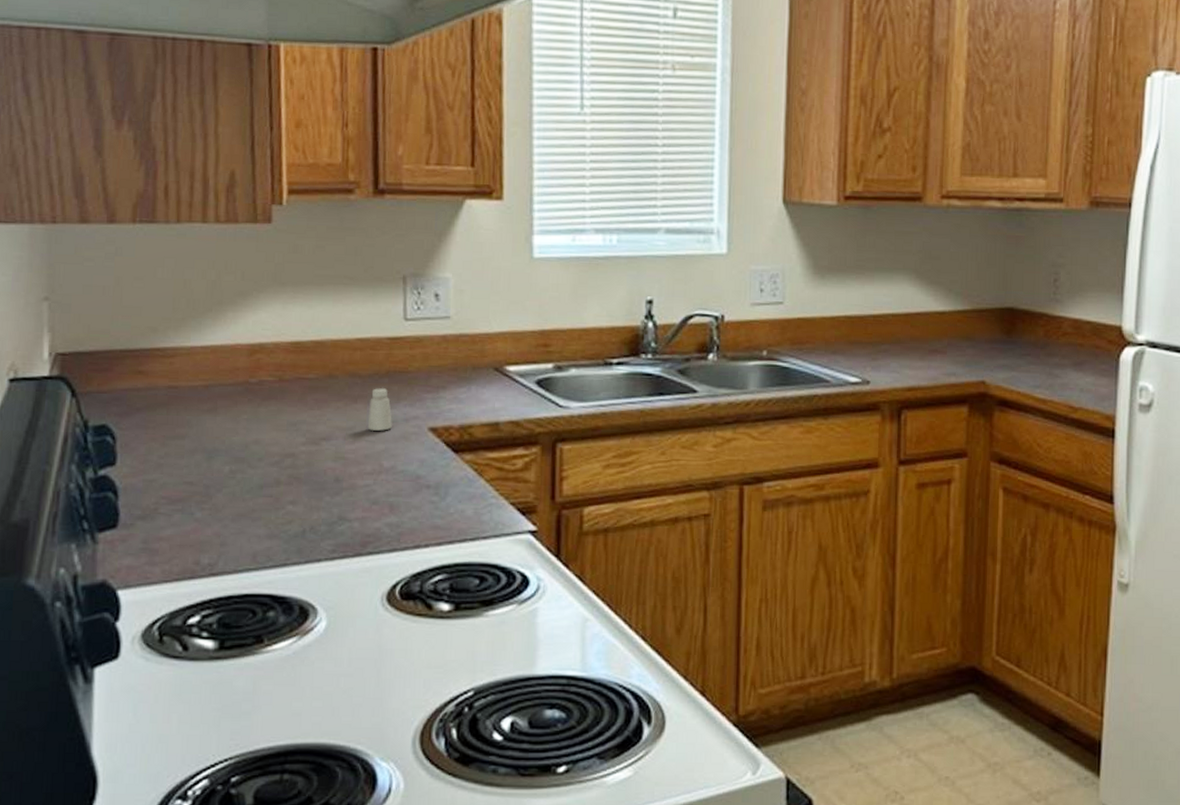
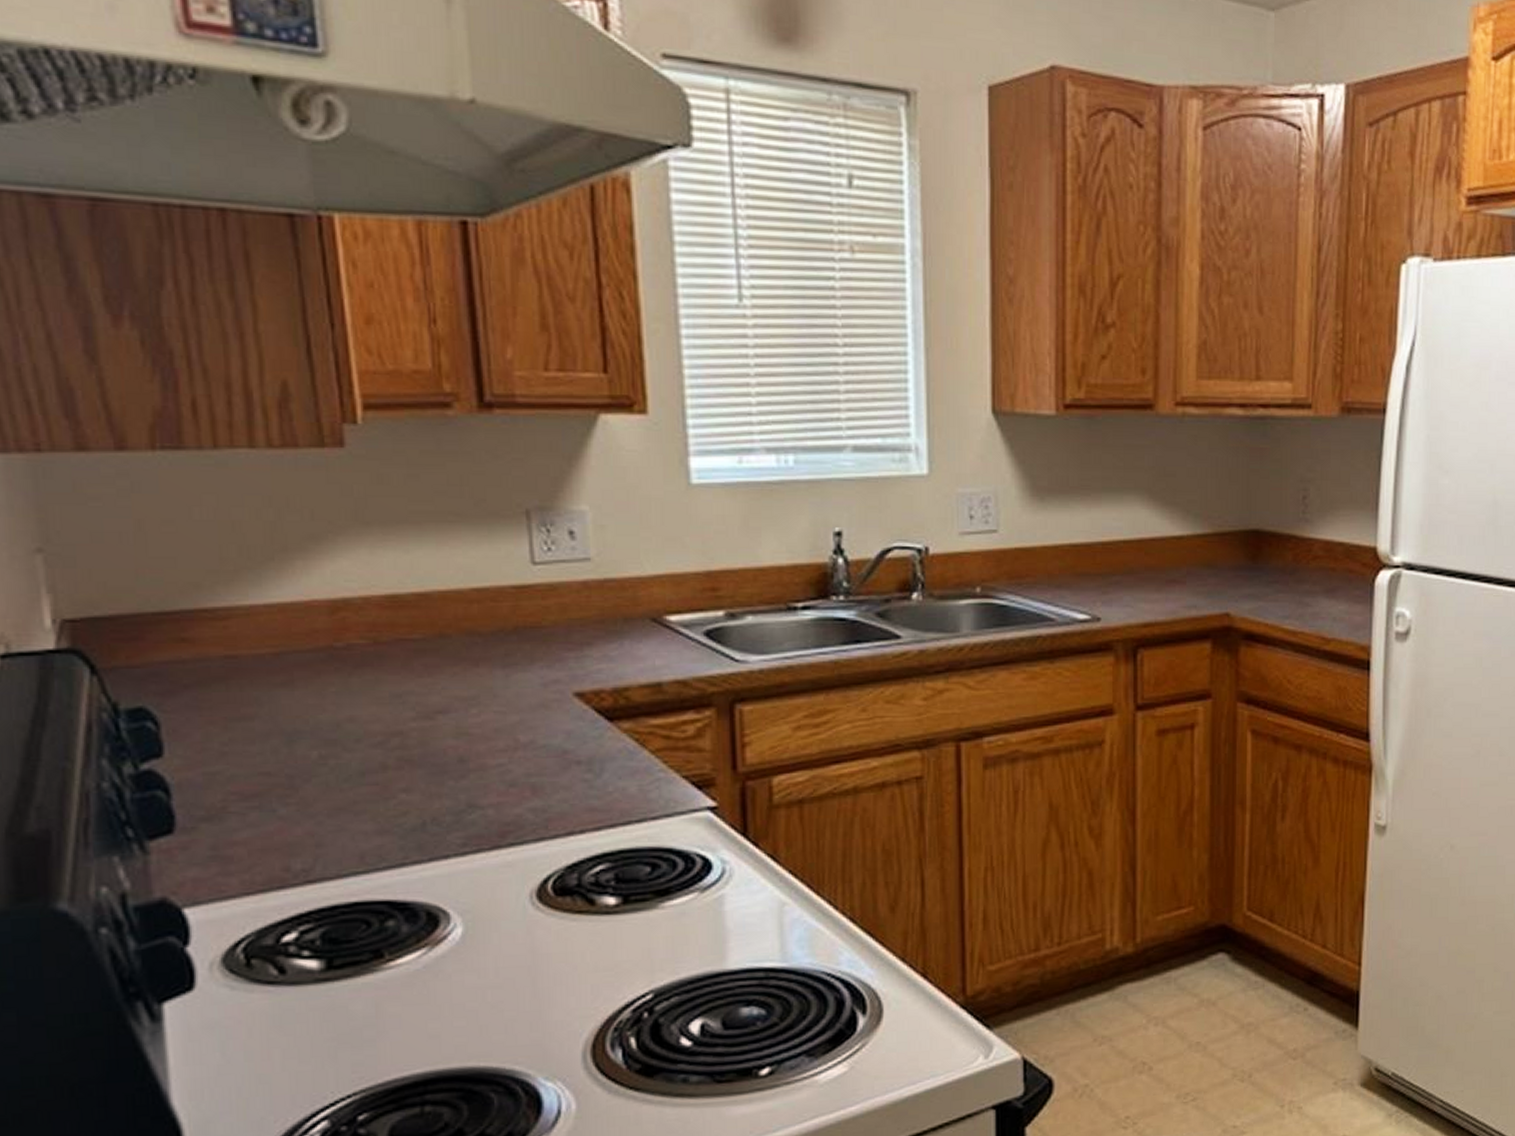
saltshaker: present [368,387,392,431] -> none [494,646,527,699]

